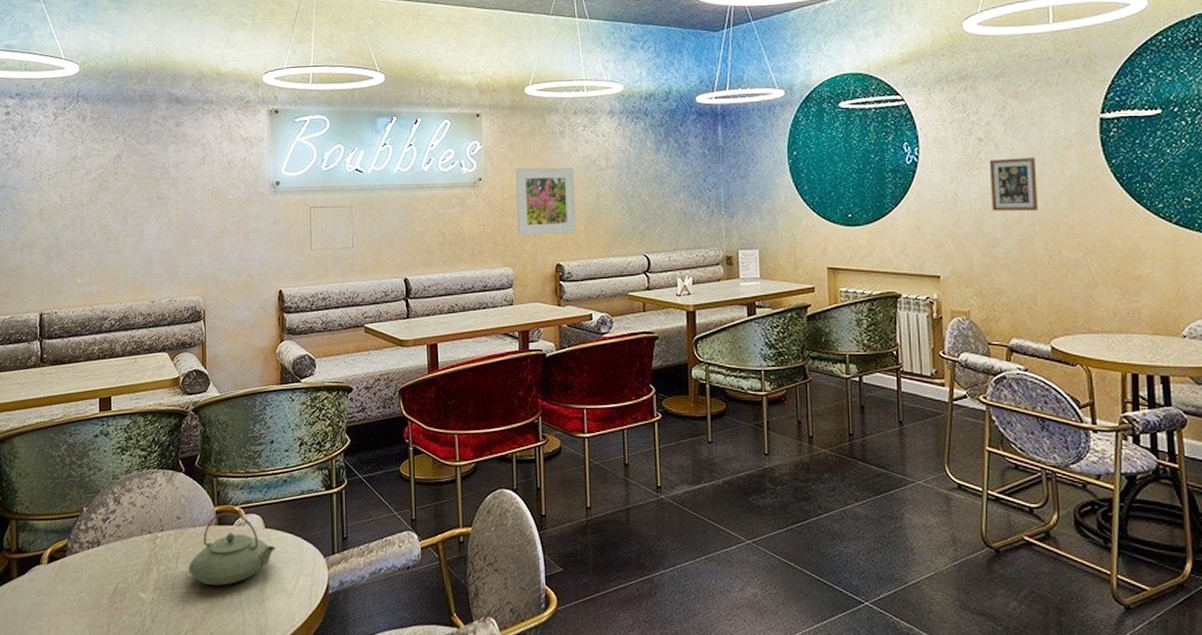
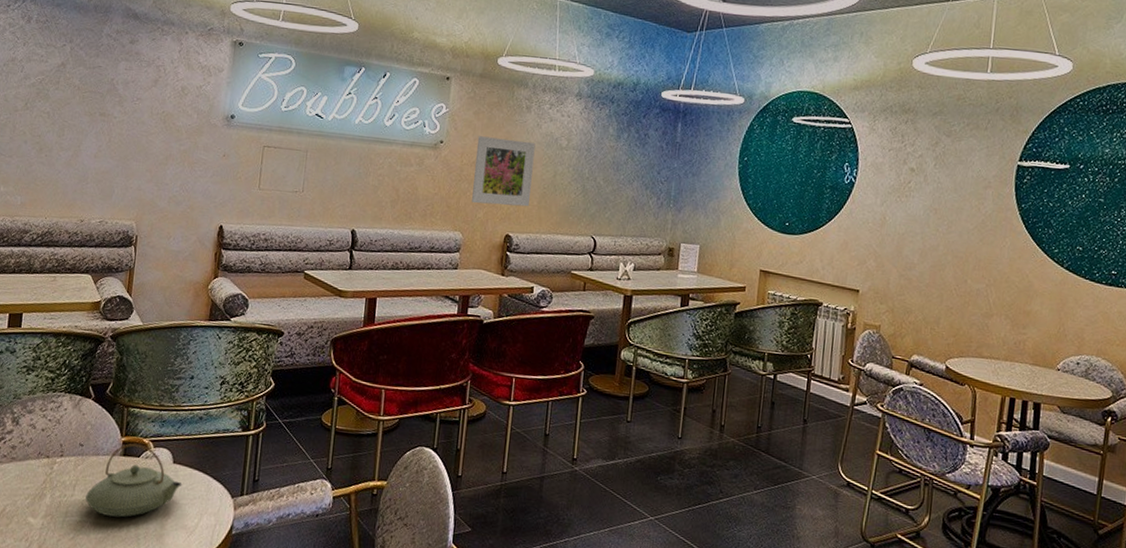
picture frame: present [989,157,1038,212] -> none [913,190,958,242]

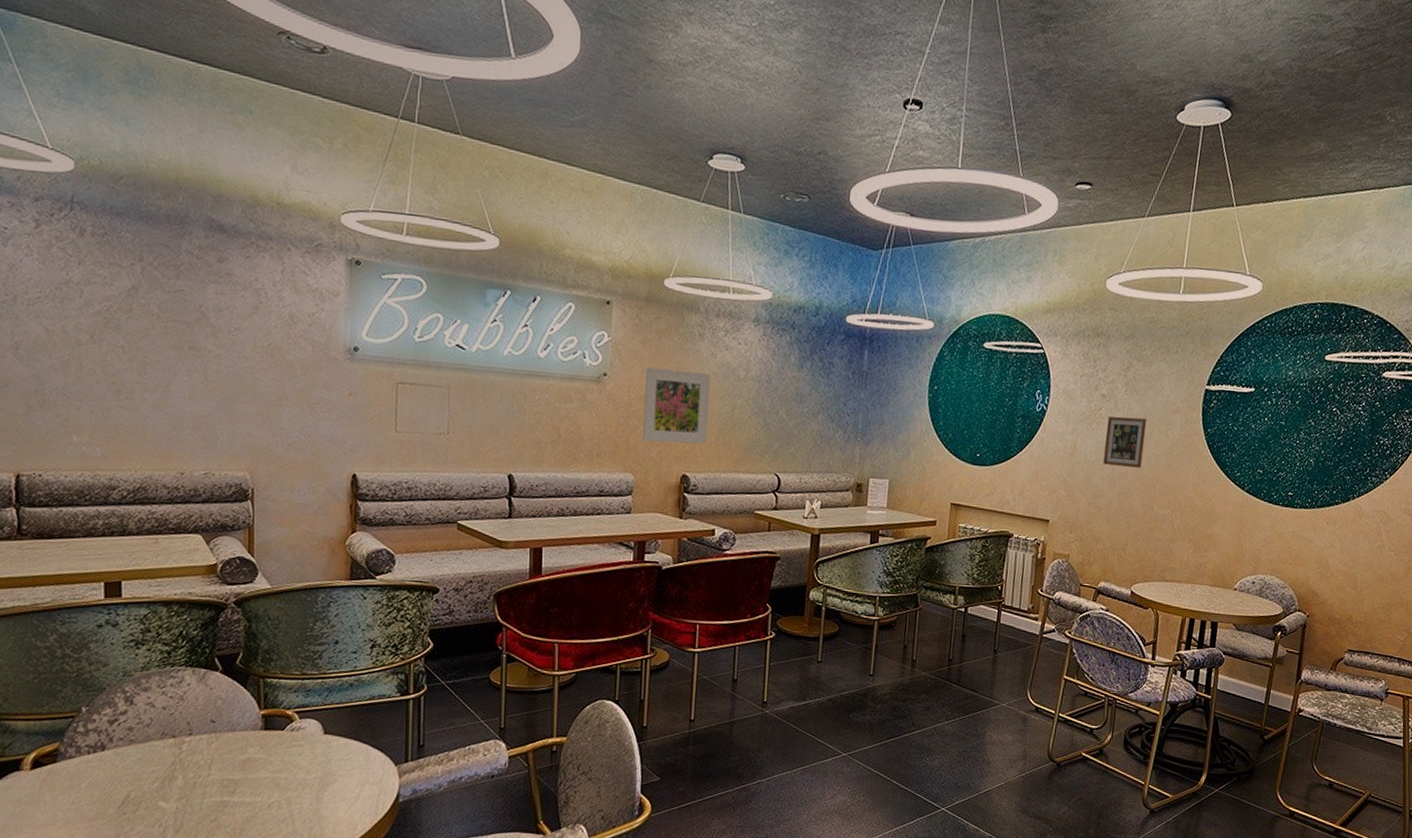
teapot: present [85,443,183,518] -> none [225,716,337,794]
picture frame: none [913,190,958,242] -> present [1103,416,1147,469]

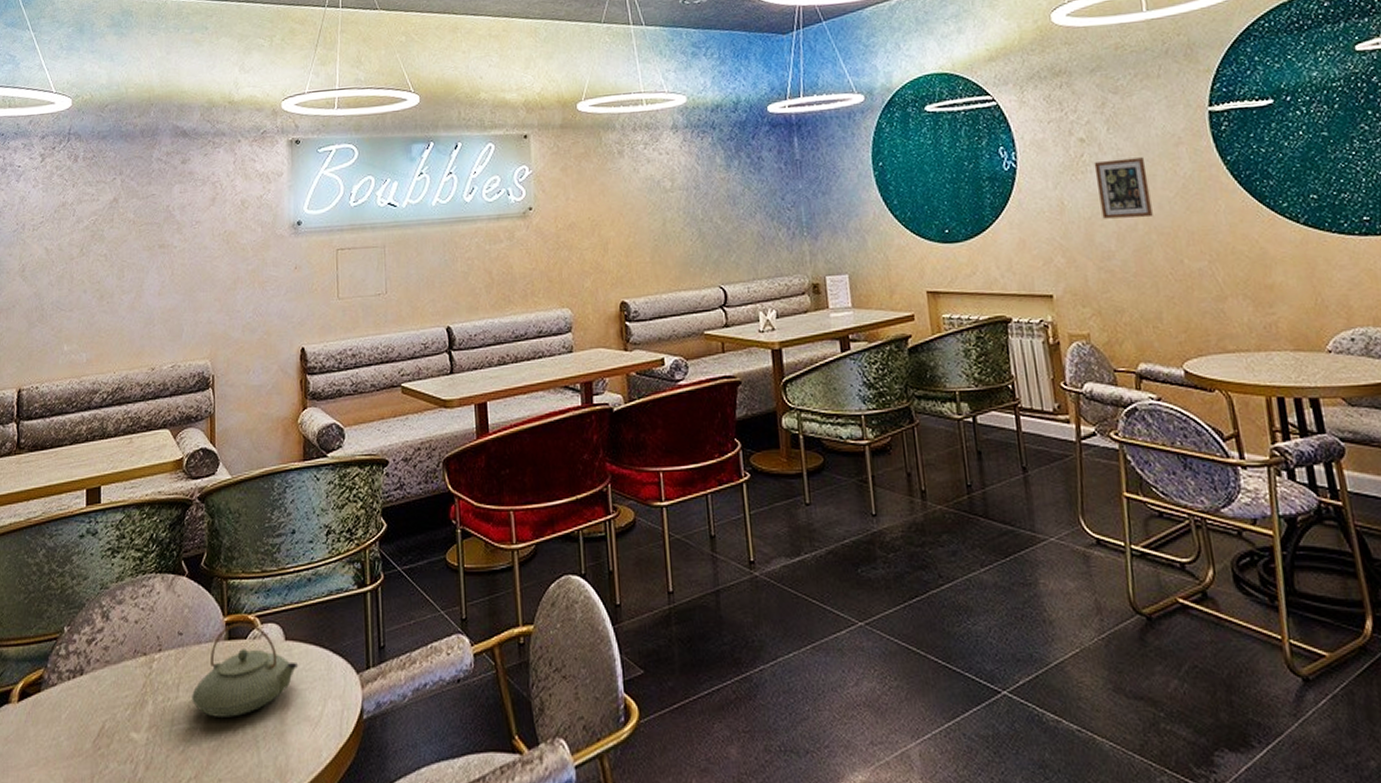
teapot: none [225,716,337,794] -> present [192,622,299,717]
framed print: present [643,367,711,444] -> none [569,190,642,272]

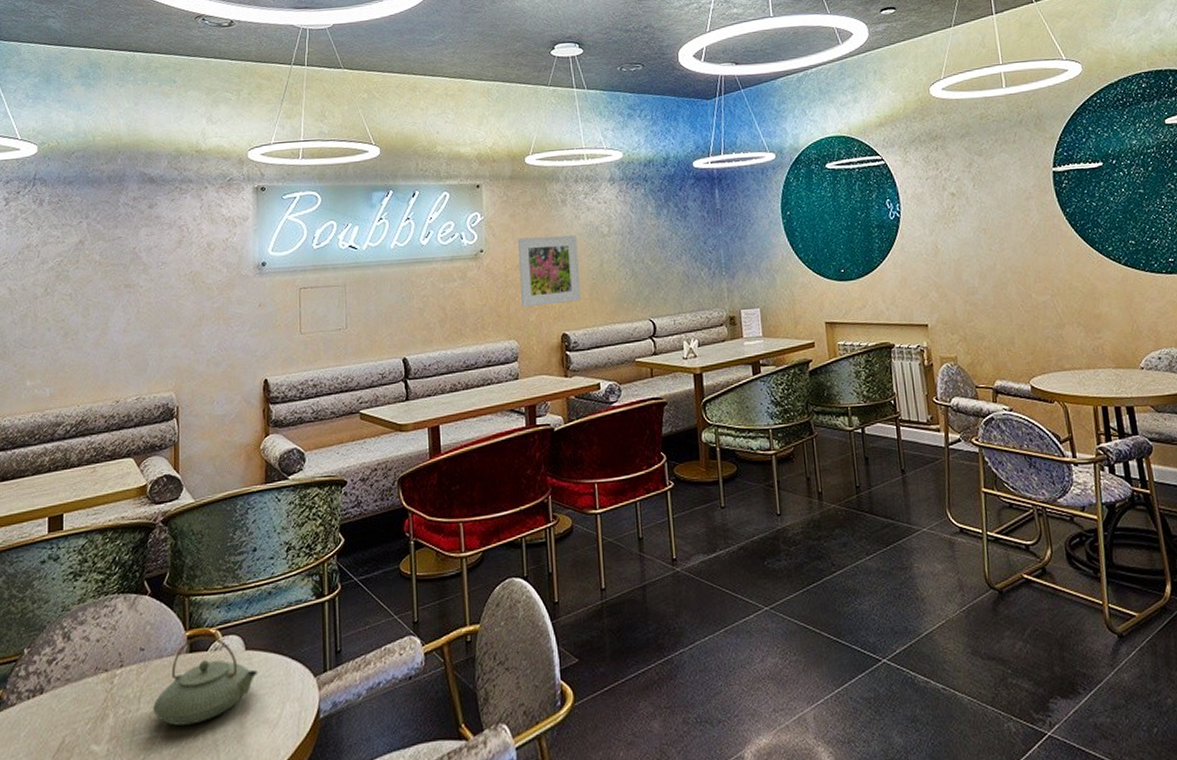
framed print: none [569,190,642,272] -> present [517,235,582,308]
picture frame: present [1093,157,1153,219] -> none [962,209,1008,260]

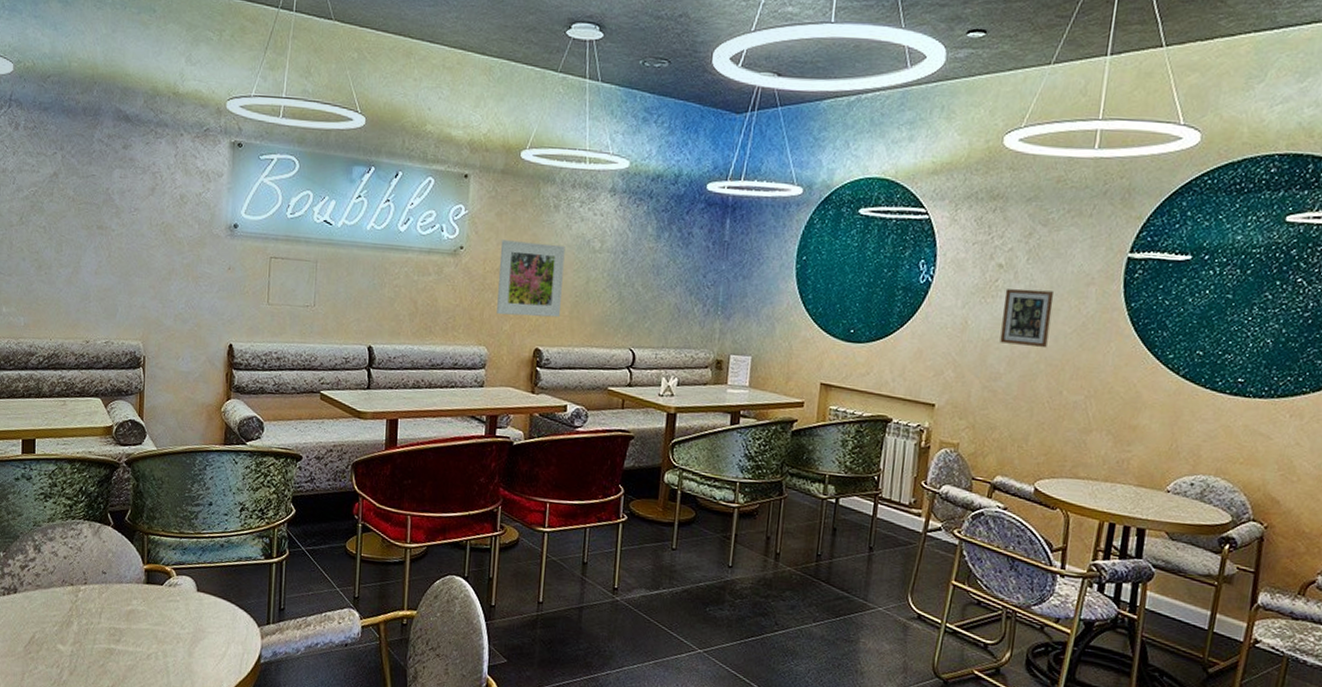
teapot: present [153,635,258,726] -> none [112,571,208,645]
picture frame: none [962,209,1008,260] -> present [999,288,1054,348]

